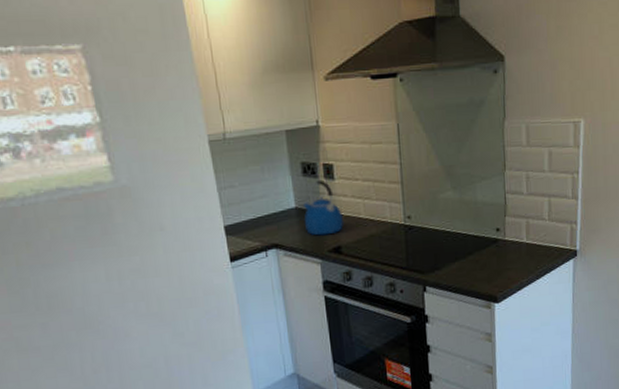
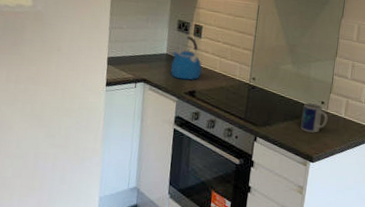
mug: none [475,232,508,269] -> present [300,103,328,133]

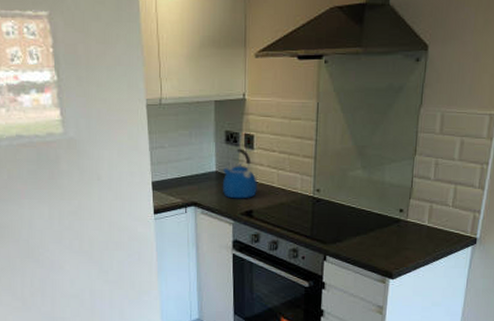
mug: present [300,103,328,133] -> none [376,212,409,246]

